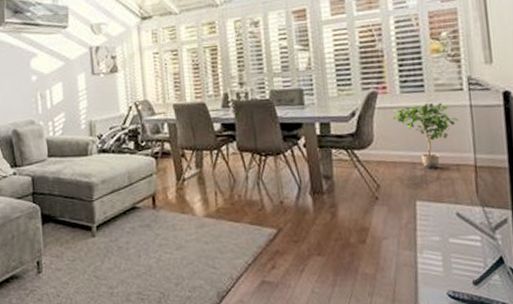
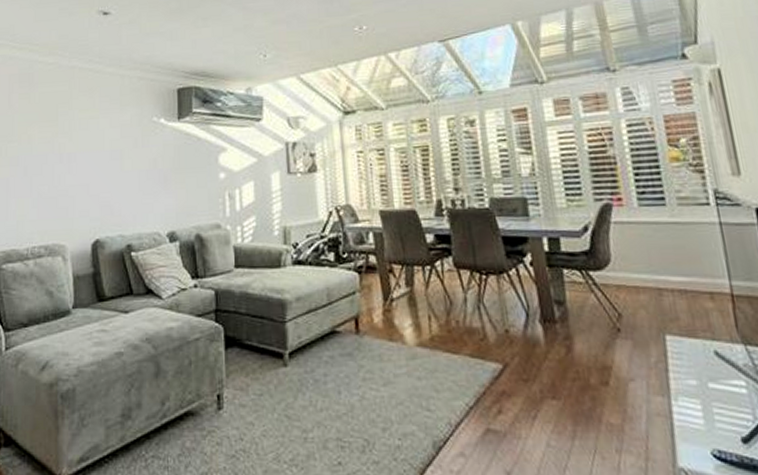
potted plant: present [391,103,459,169] -> none [629,219,708,297]

